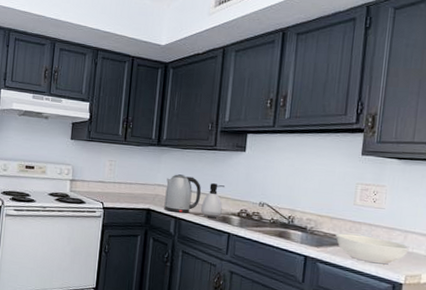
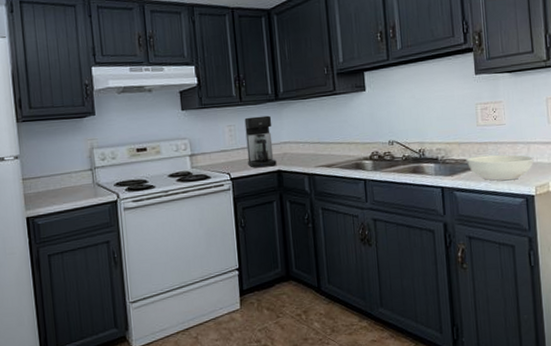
coffee maker: none [121,156,151,204] -> present [244,115,277,168]
kettle: present [164,174,202,213] -> none [292,127,330,169]
soap dispenser: present [201,183,224,218] -> none [332,130,354,167]

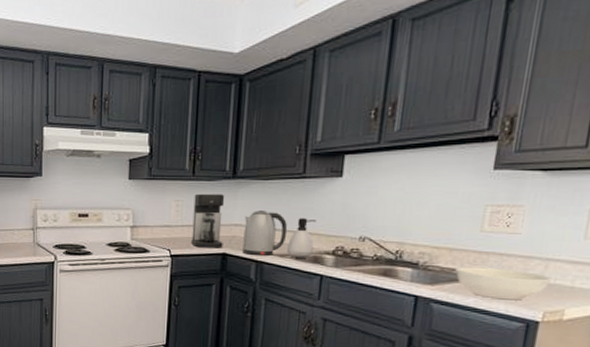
kettle: none [292,127,330,169] -> present [242,210,288,256]
soap dispenser: none [332,130,354,167] -> present [287,218,316,258]

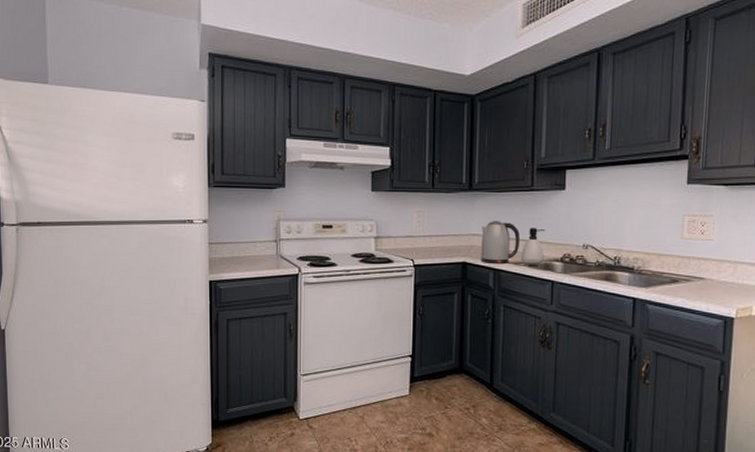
coffee maker: present [191,193,225,248] -> none [433,205,463,258]
bowl: present [455,266,551,301] -> none [664,270,740,300]

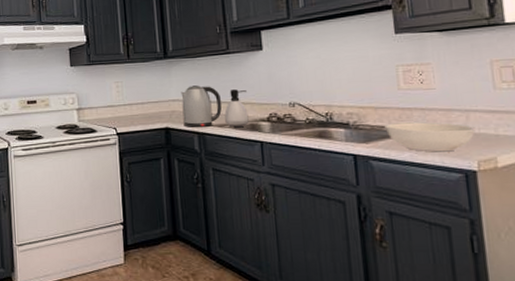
bowl: none [664,270,740,300] -> present [384,122,476,152]

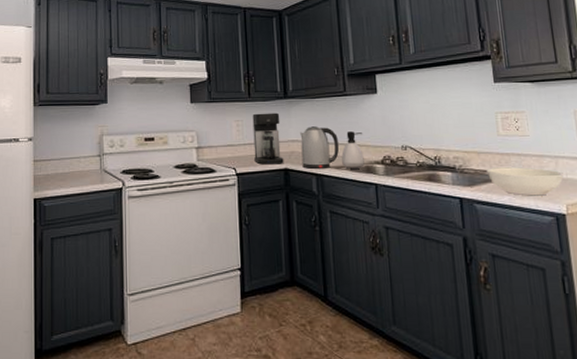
coffee maker: none [132,73,165,124] -> present [252,112,284,165]

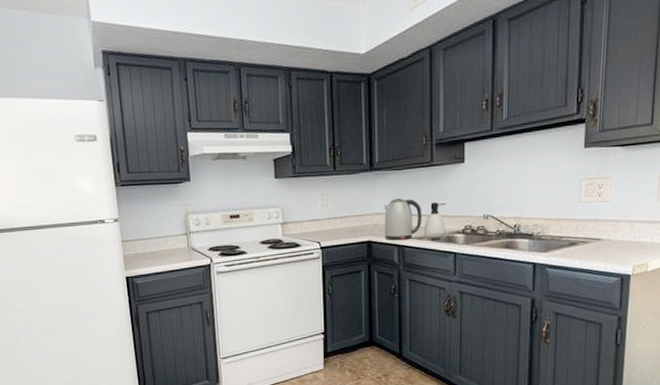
coffee maker: present [252,112,284,165] -> none [337,186,367,238]
bowl: present [486,167,564,196] -> none [562,232,636,259]

